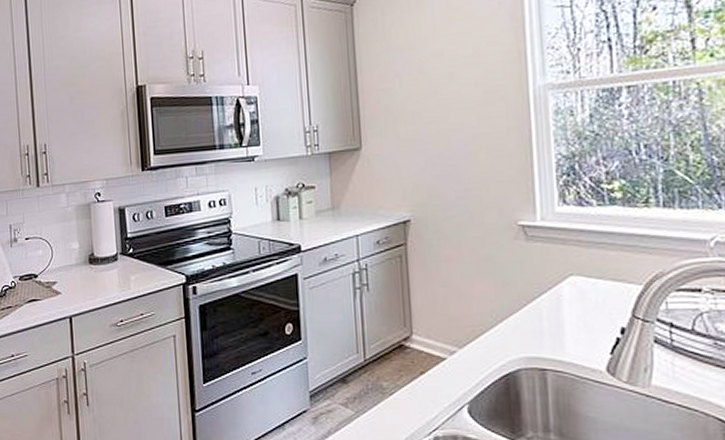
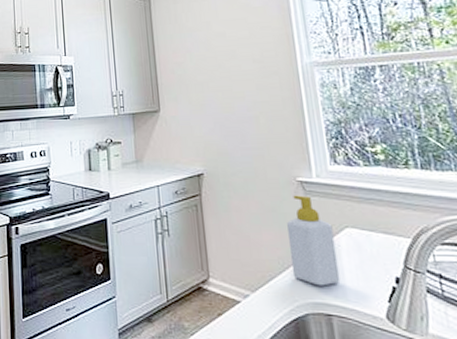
soap bottle: none [504,241,559,340] -> present [287,195,340,286]

